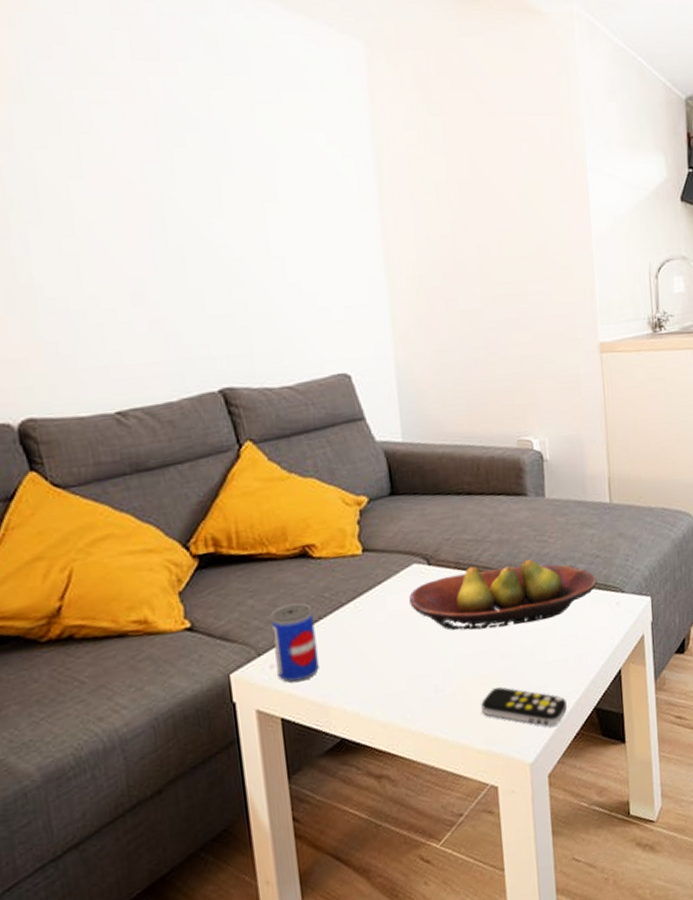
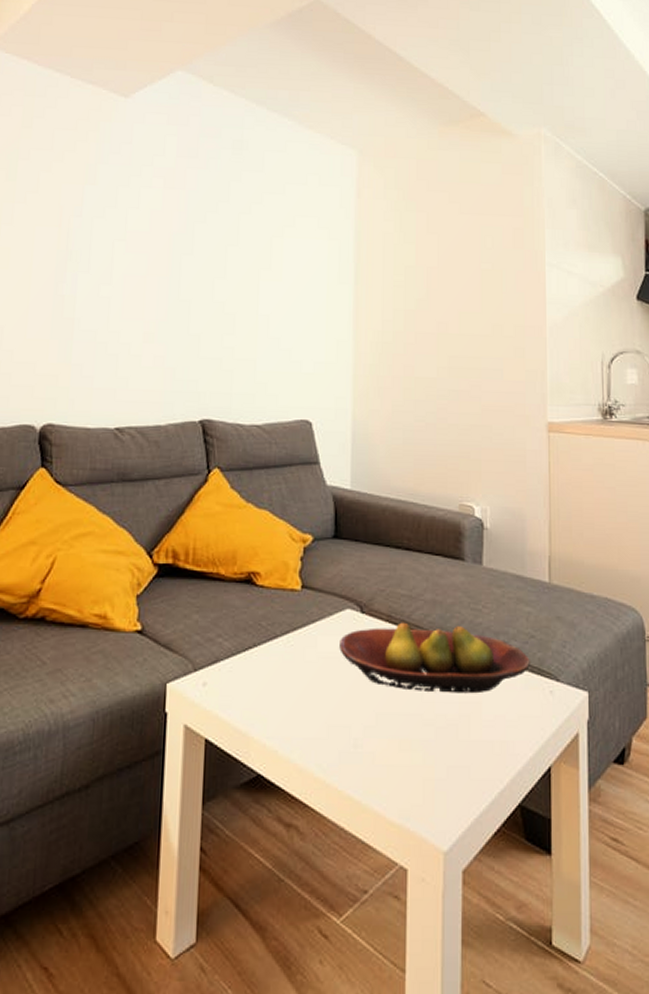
beer can: present [271,602,319,683] -> none [209,626,249,706]
remote control: present [481,687,567,727] -> none [399,757,488,815]

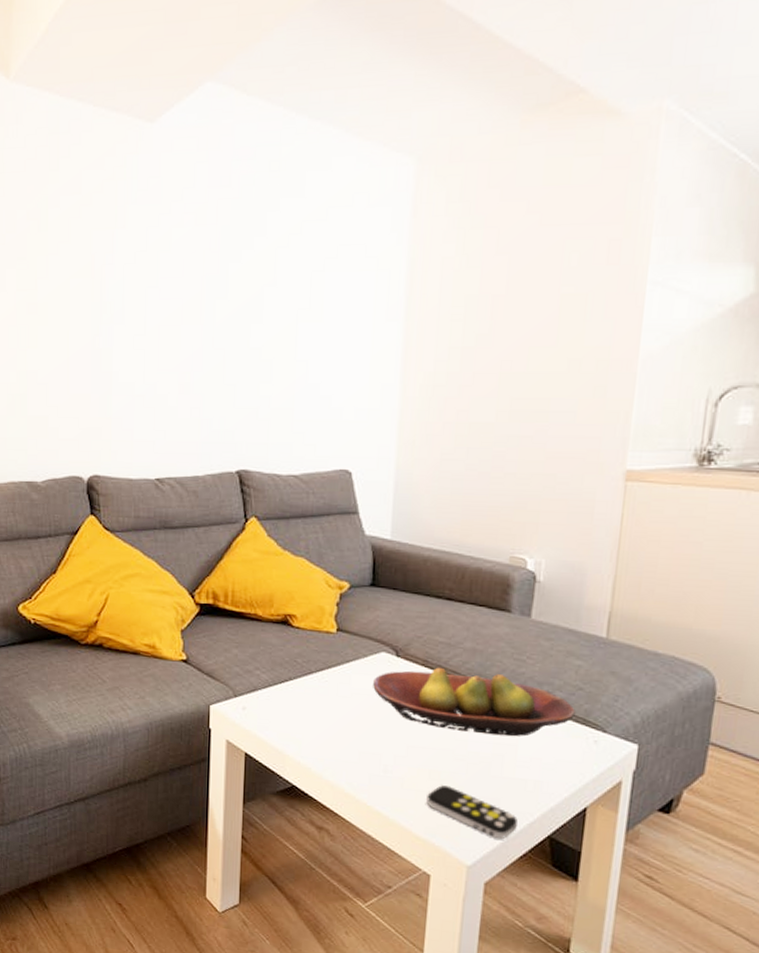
remote control: none [399,757,488,815] -> present [426,785,518,840]

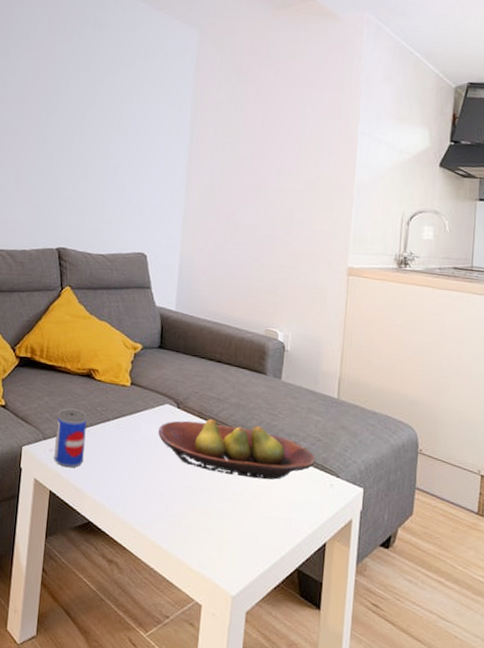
beer can: none [248,660,285,728] -> present [54,407,87,468]
remote control: present [426,785,518,840] -> none [199,522,272,572]

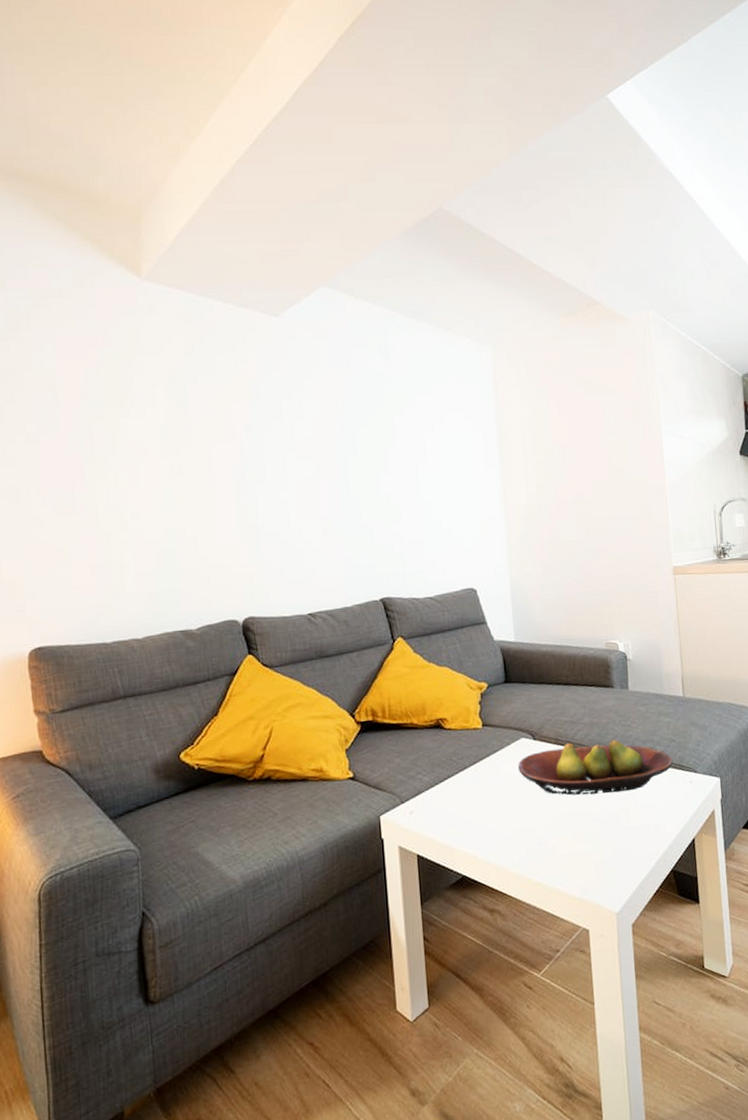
beer can: present [54,407,87,468] -> none [412,763,447,827]

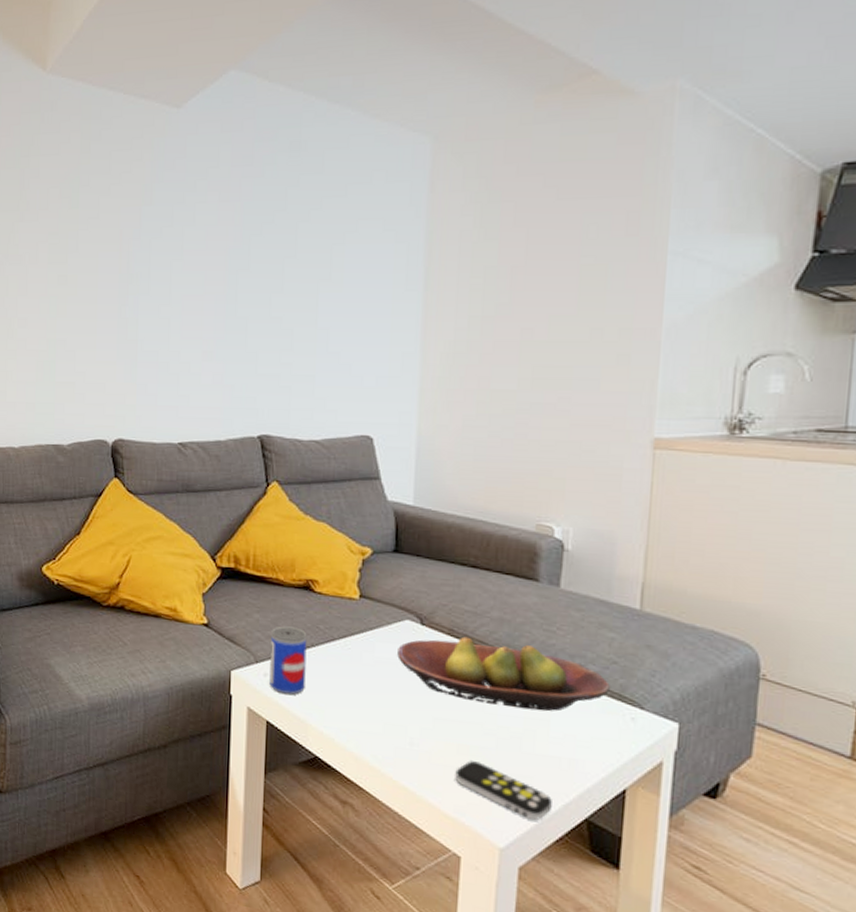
beer can: none [412,763,447,827] -> present [269,625,307,696]
remote control: none [575,845,648,883] -> present [455,761,552,821]

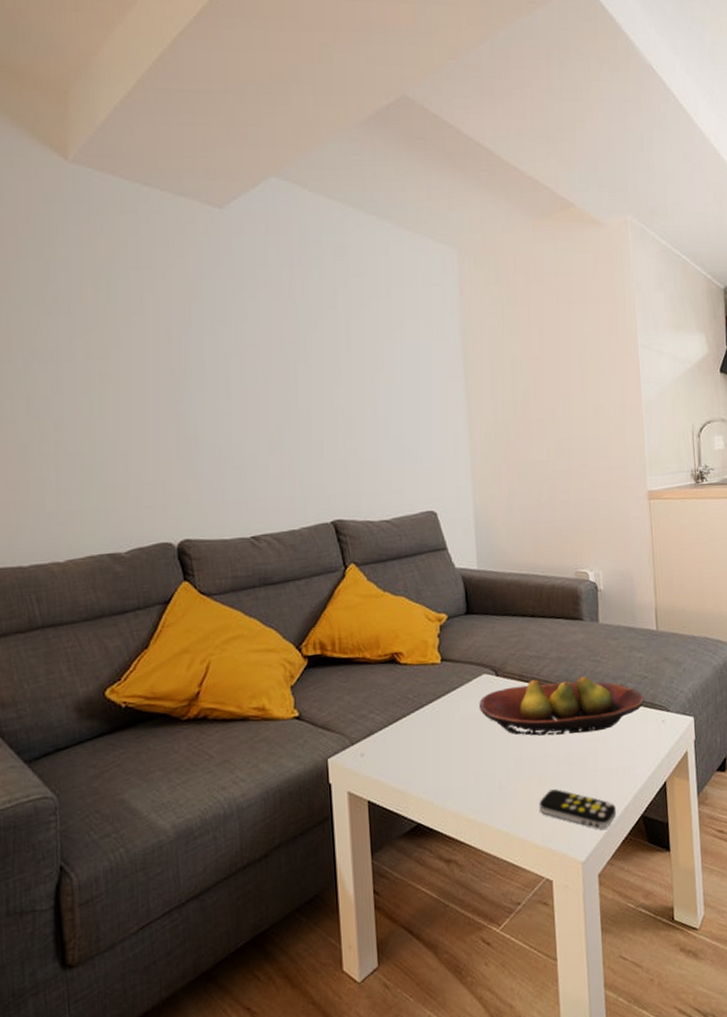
beer can: present [269,625,307,696] -> none [363,701,401,771]

